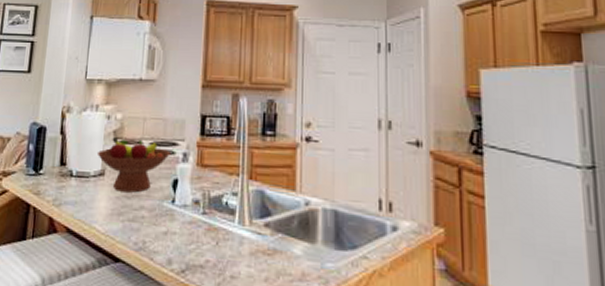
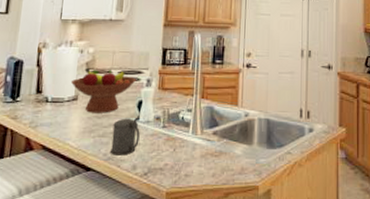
beer stein: none [141,199,176,246] -> present [110,117,140,156]

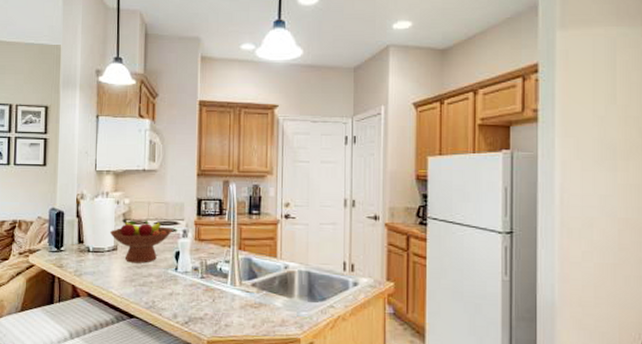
beer stein: present [110,117,140,156] -> none [151,267,179,305]

